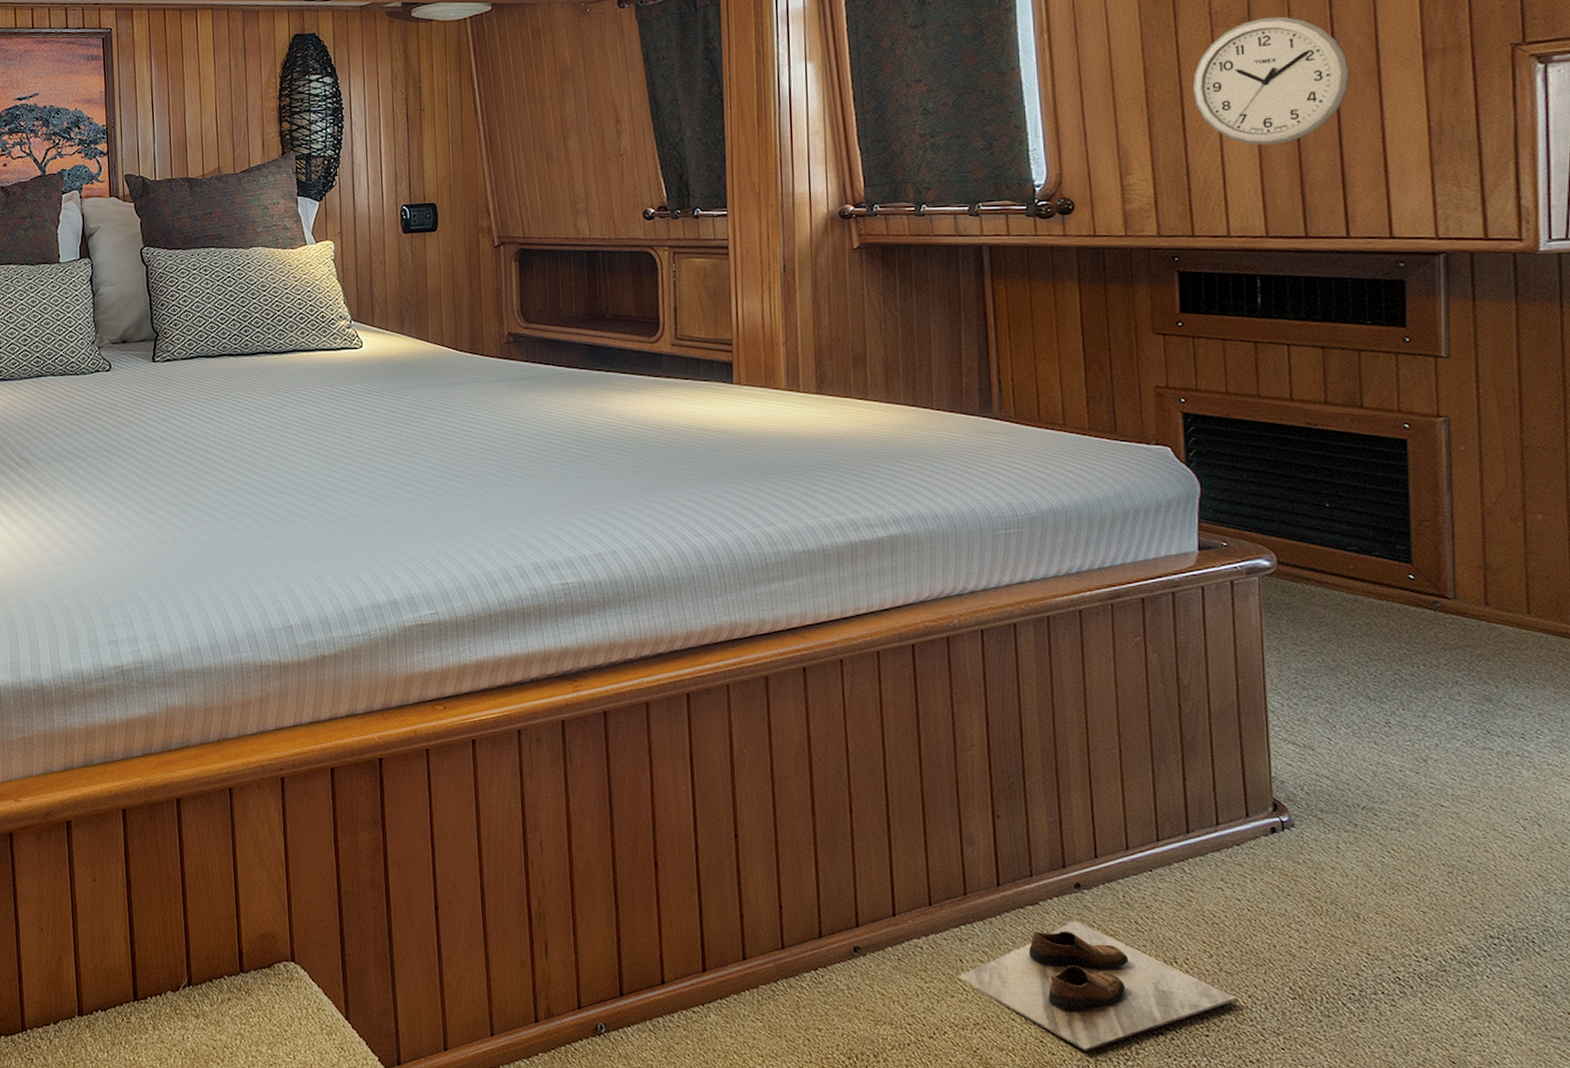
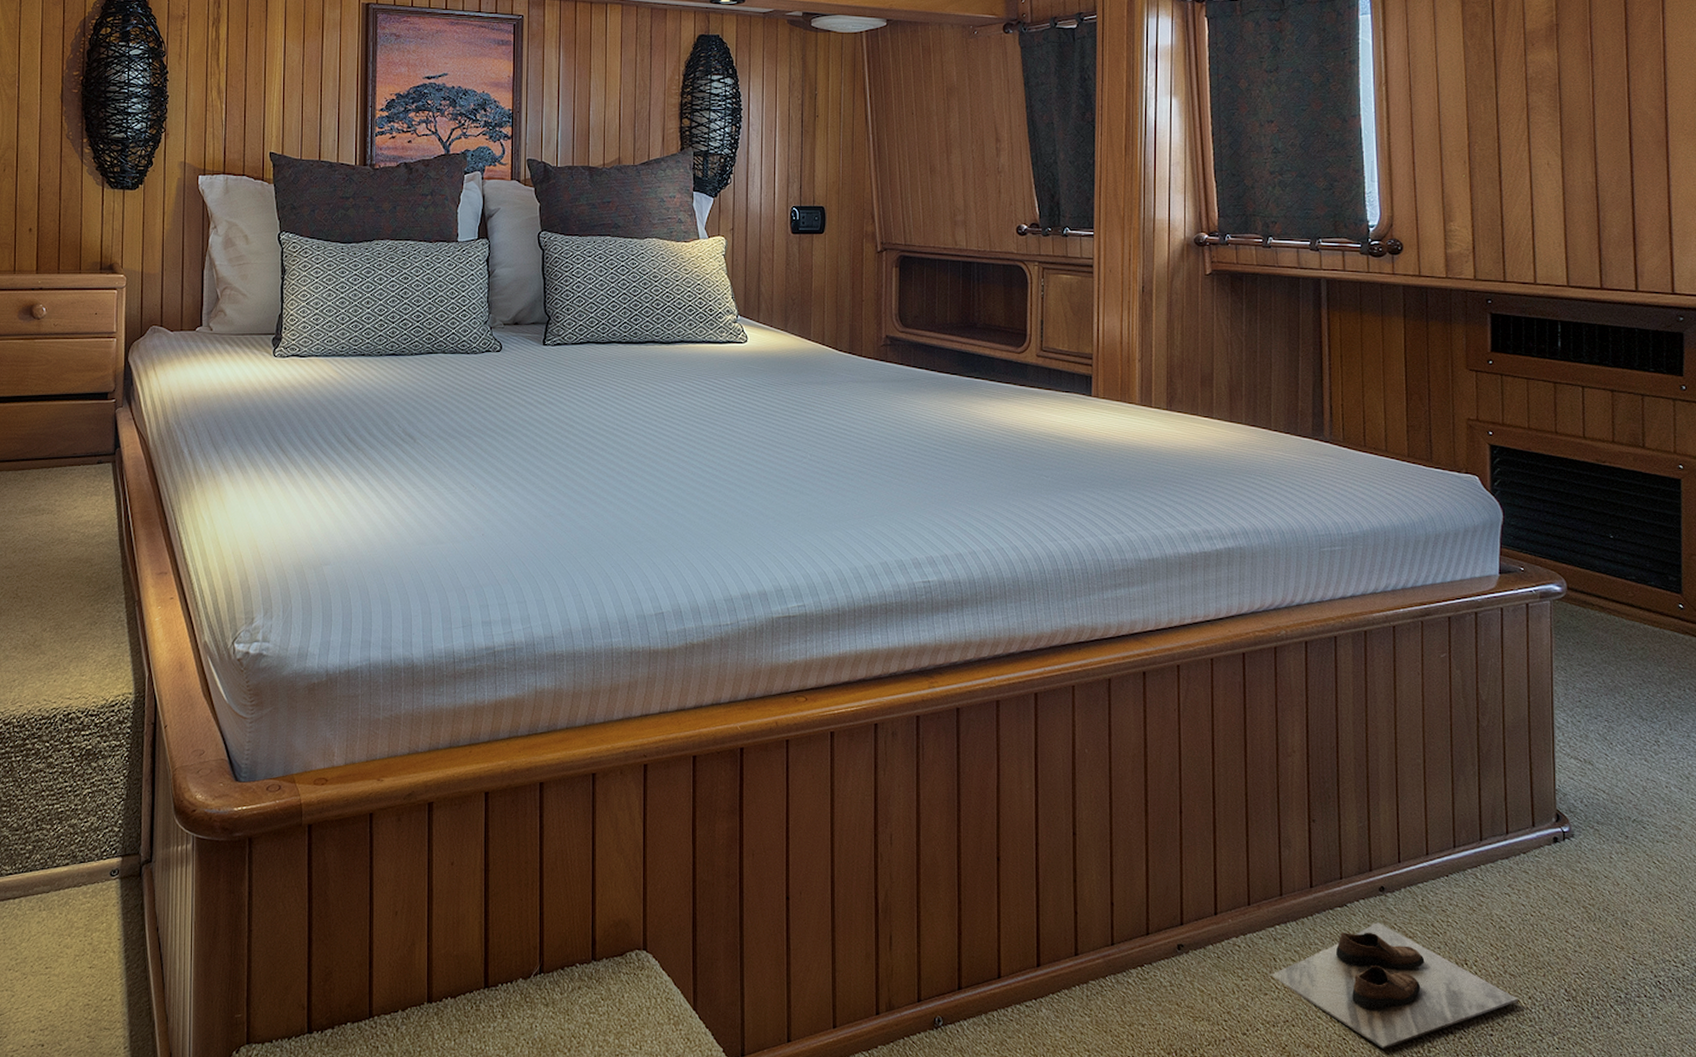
wall clock: present [1192,16,1350,146] -> none [1509,86,1643,203]

